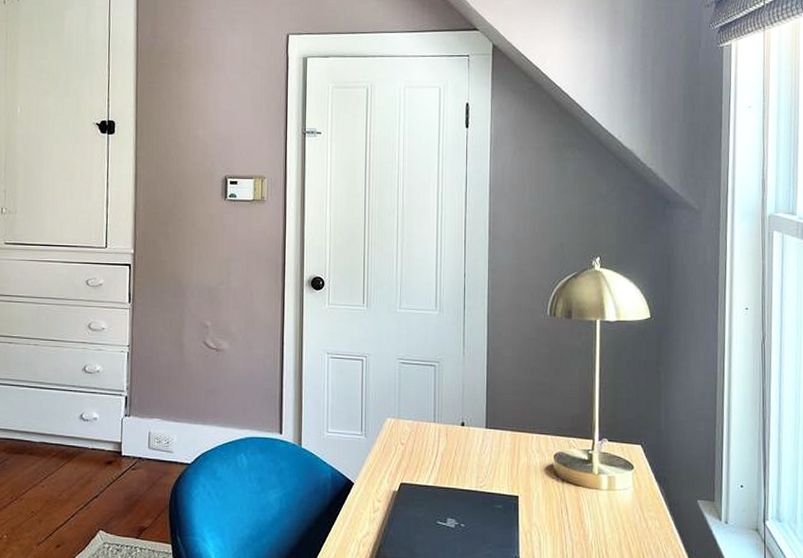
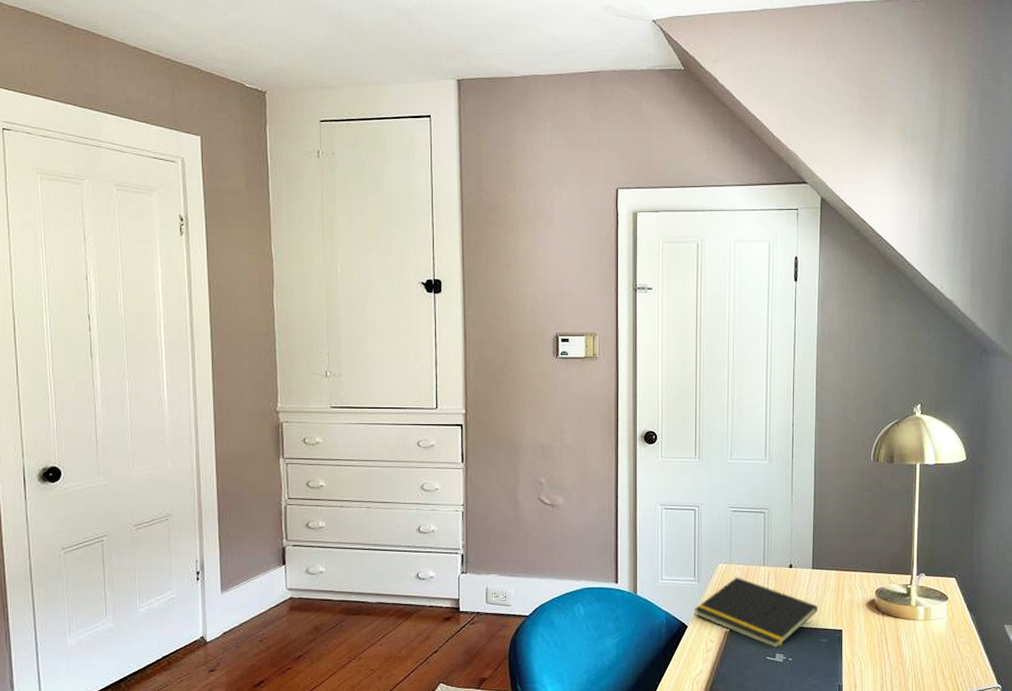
notepad: none [360,433,492,511] -> present [694,577,818,647]

